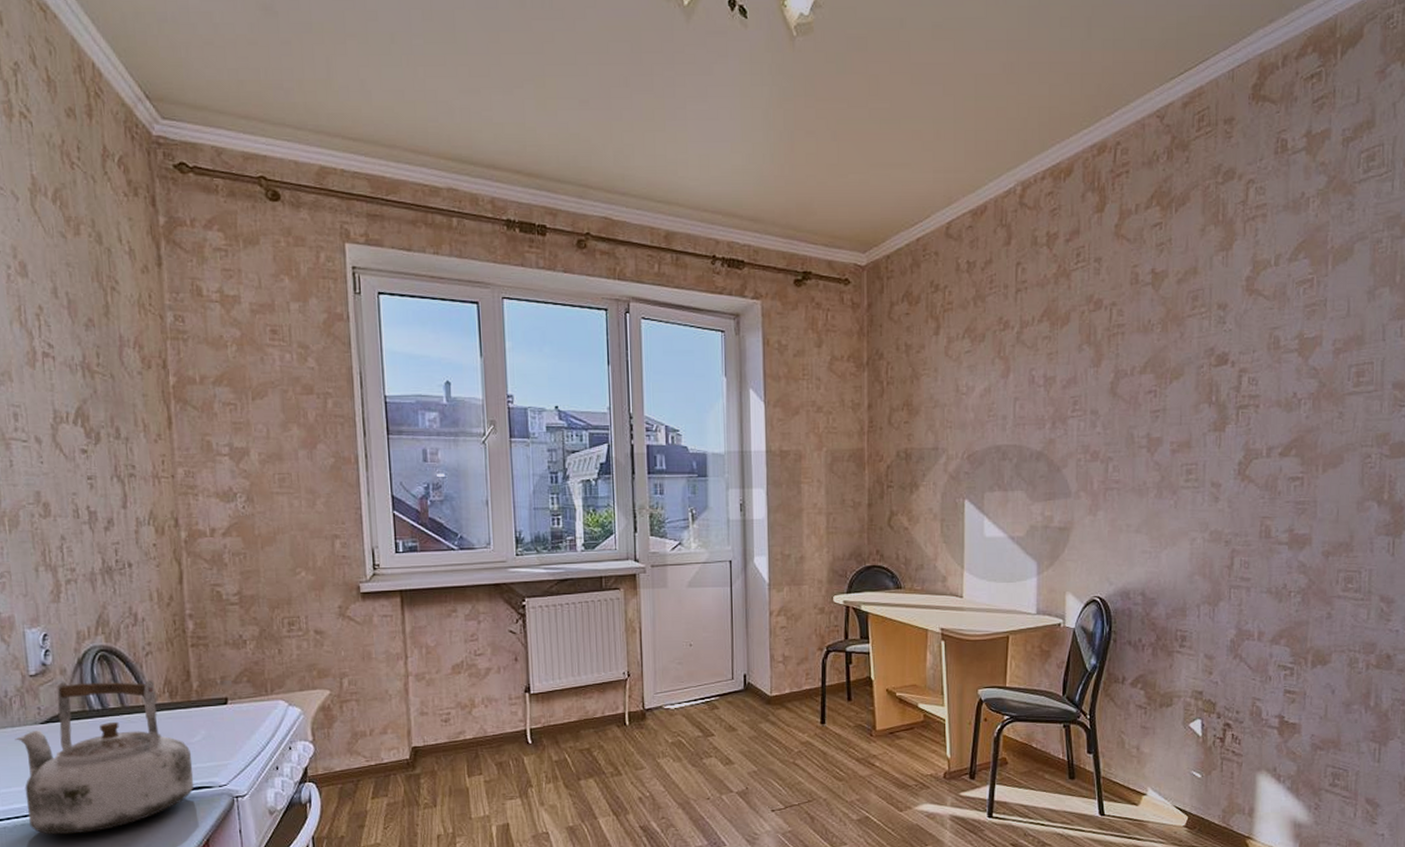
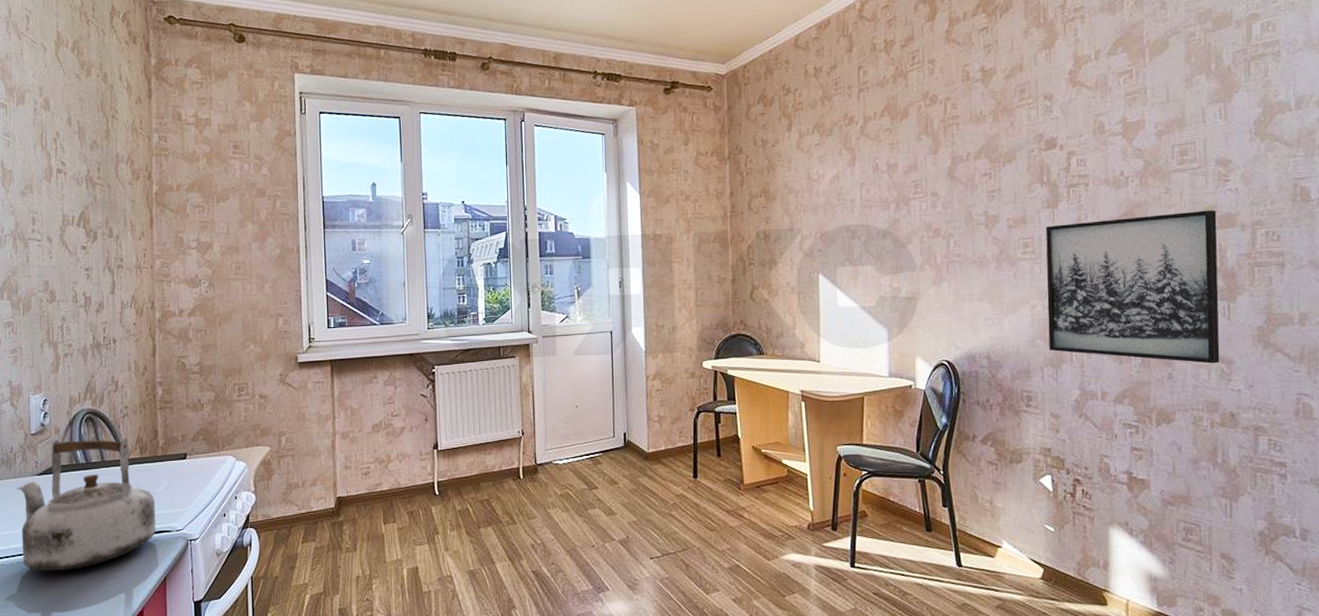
wall art: none [1207,438,1389,603] -> present [1046,210,1220,364]

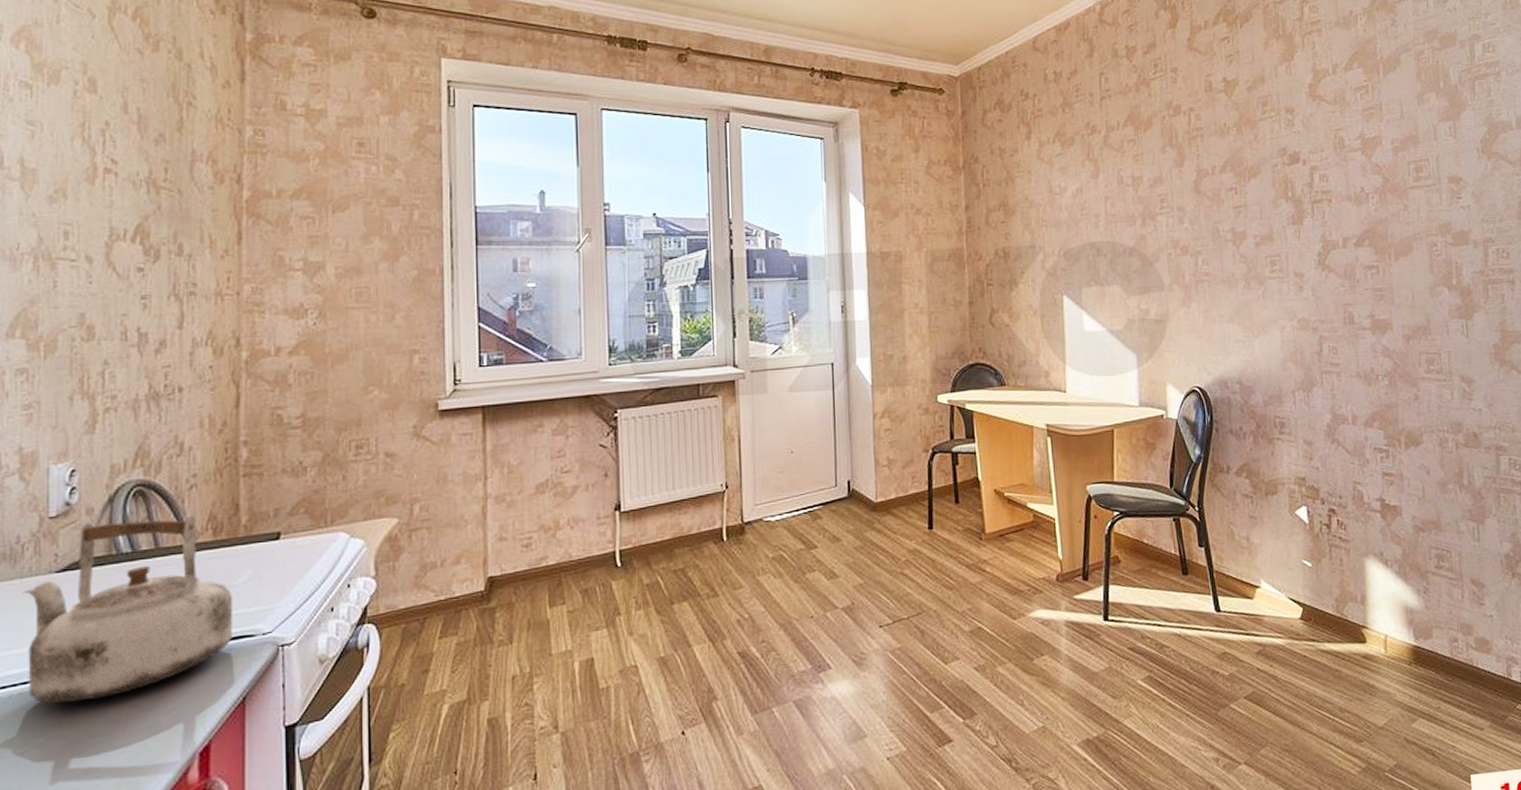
wall art: present [1046,210,1220,364] -> none [1292,227,1461,383]

